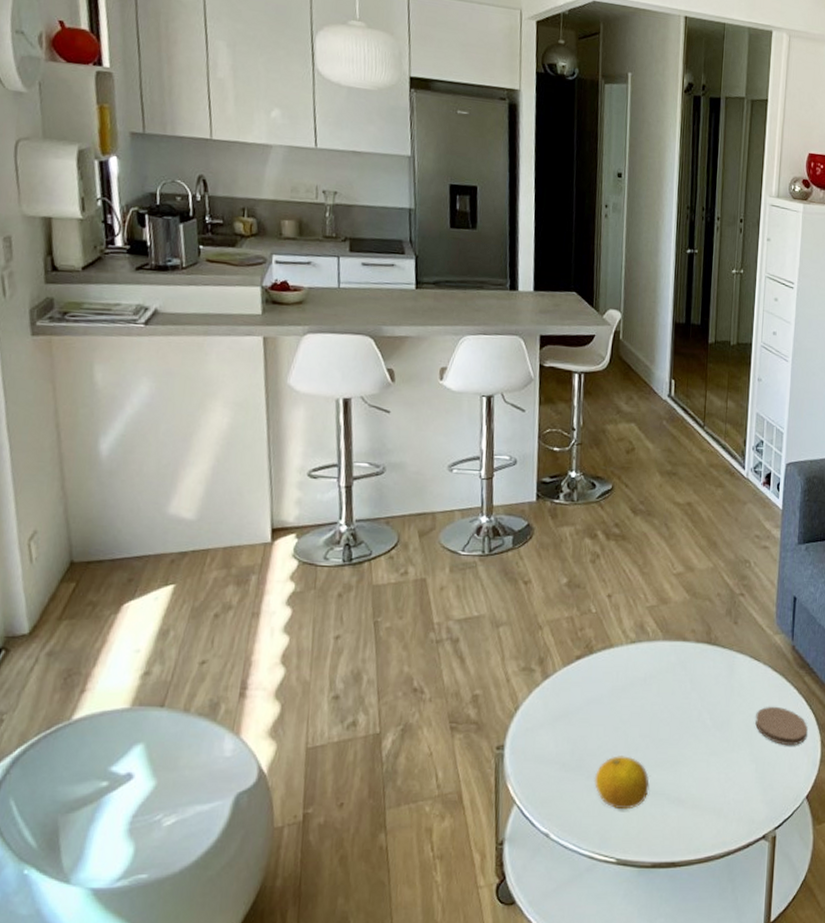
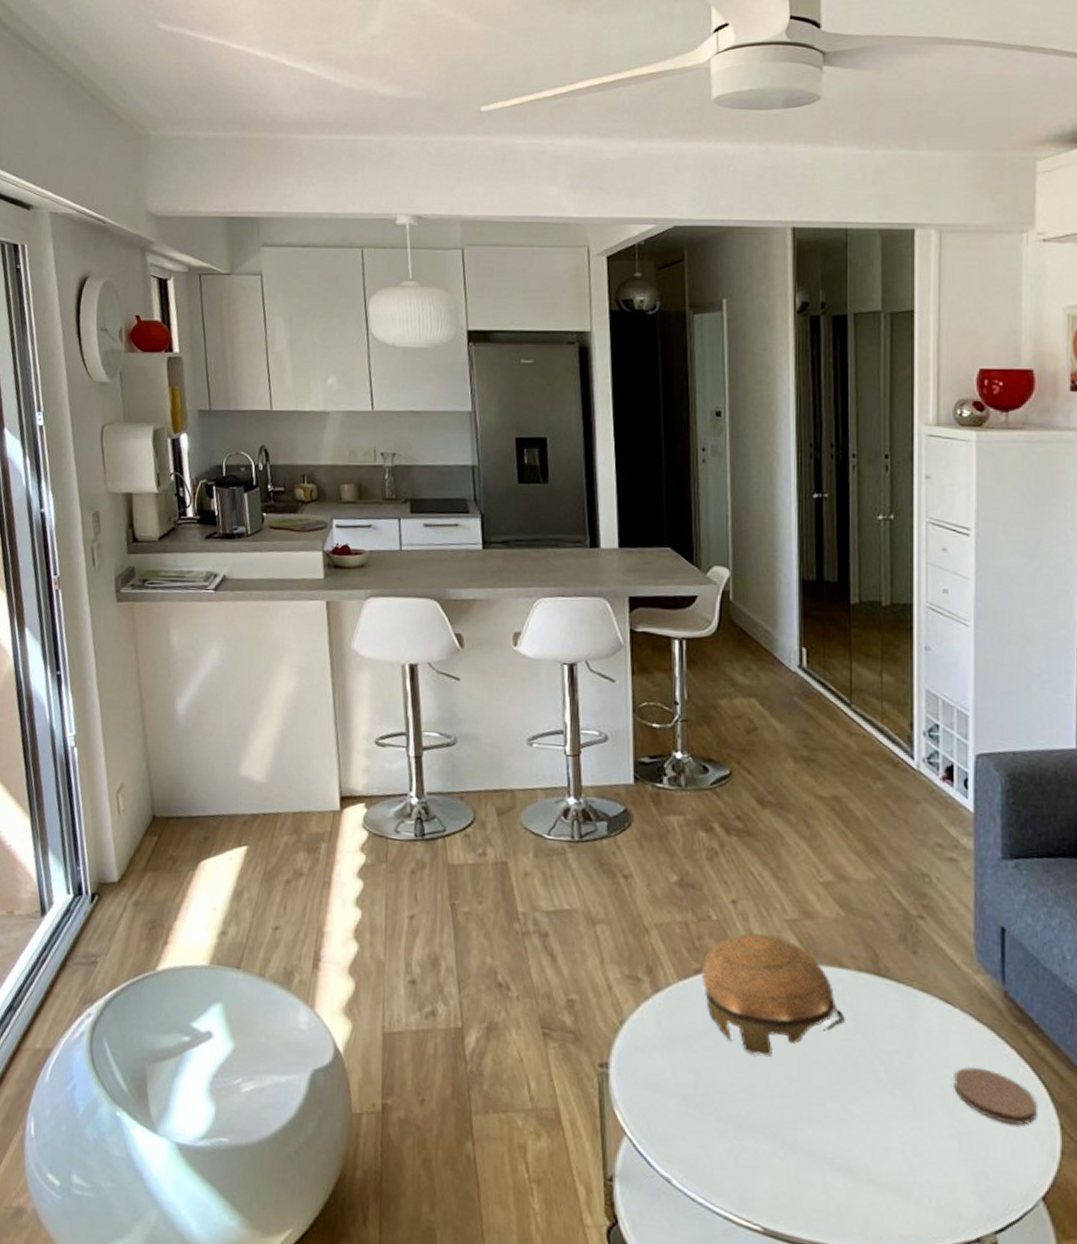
decorative bowl: none [581,620,685,720] -> present [702,932,845,1057]
fruit: present [594,756,649,810] -> none [726,1098,803,1169]

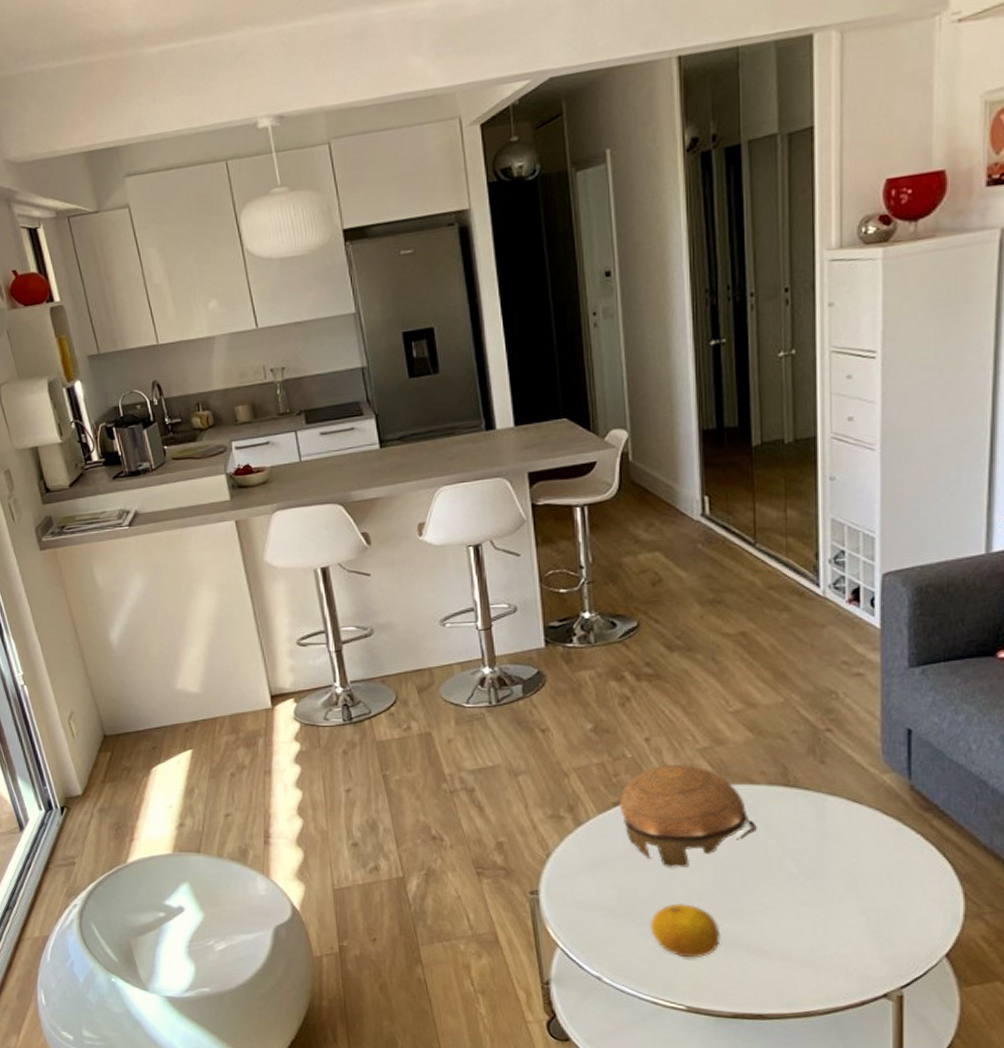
fruit: none [726,1098,803,1169] -> present [649,903,721,958]
coaster: present [954,1067,1037,1125] -> none [862,854,942,897]

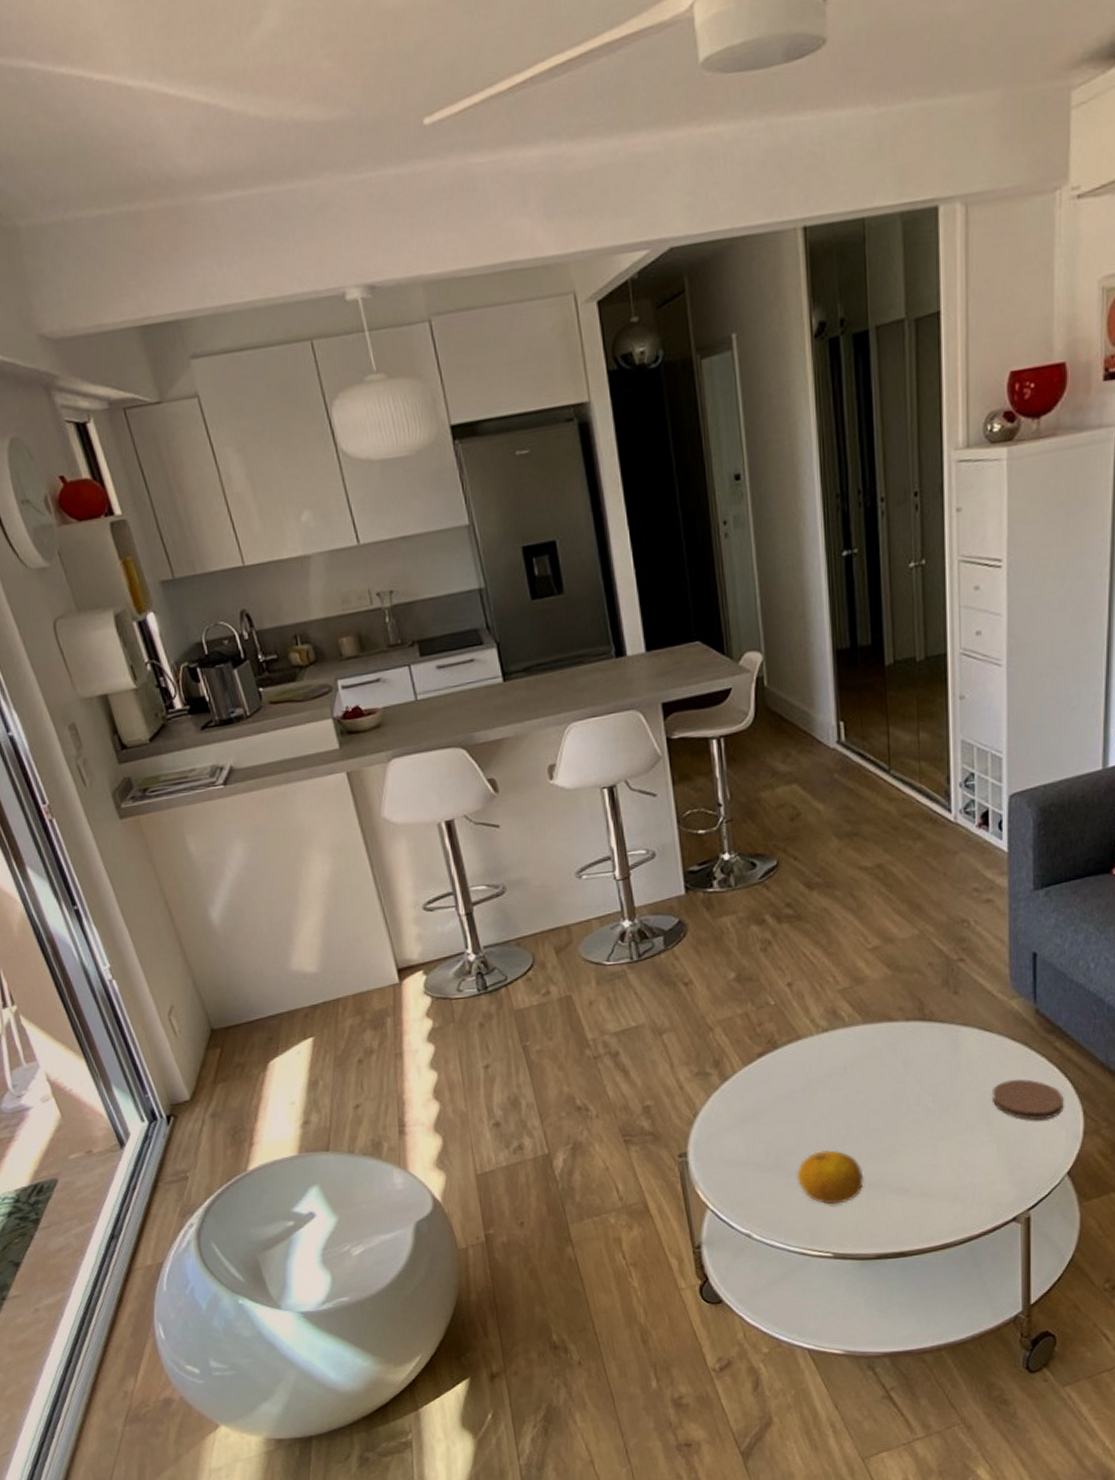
decorative bowl: present [620,764,757,868] -> none [764,1007,896,1115]
coaster: none [862,854,942,897] -> present [992,1079,1064,1120]

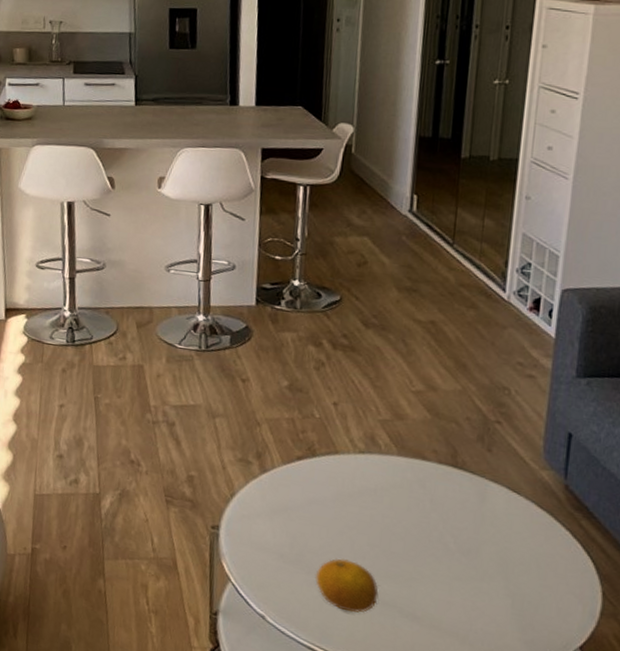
coaster: present [992,1079,1064,1120] -> none [512,543,584,591]

